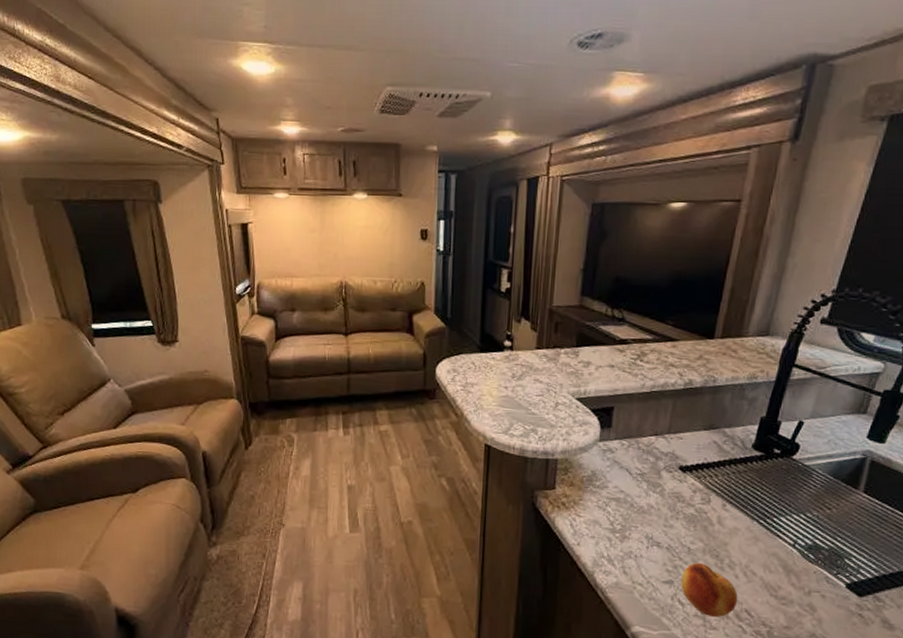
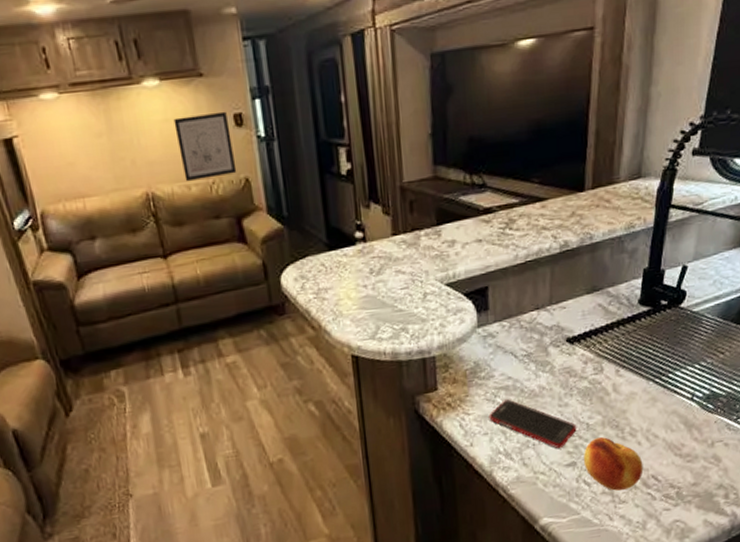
wall art: none [372,226,416,278] -> present [173,111,237,182]
cell phone: none [598,510,679,566] -> present [489,399,577,449]

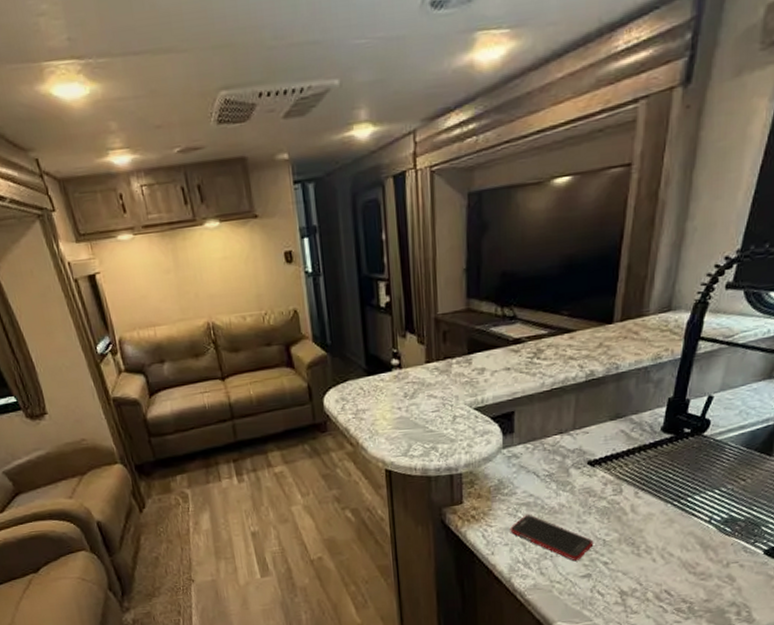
wall art: present [173,111,237,182] -> none [231,249,287,313]
fruit: present [584,437,644,491] -> none [599,553,657,602]

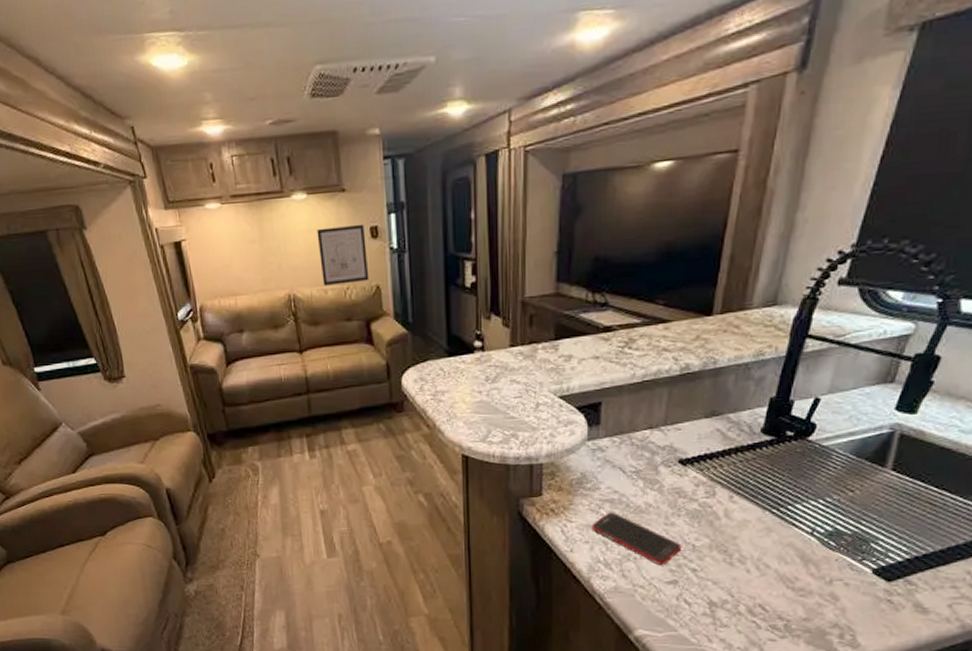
wall art: none [231,249,287,313] -> present [317,224,369,287]

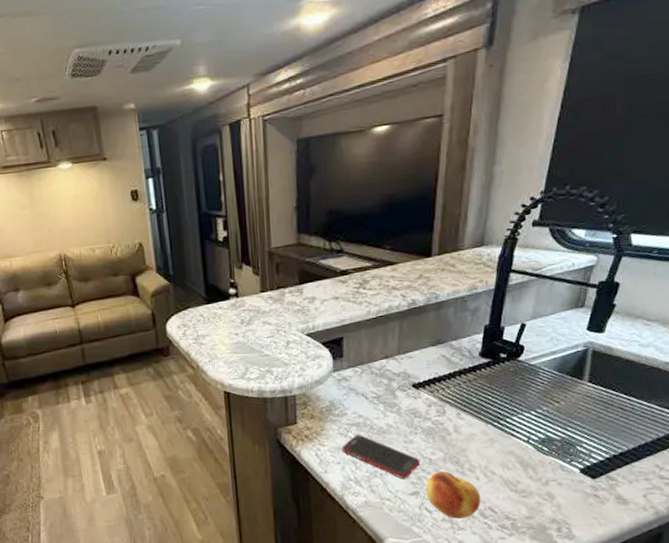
wall art: present [317,224,369,287] -> none [82,188,132,246]
fruit: none [686,560,751,614] -> present [426,471,481,519]

